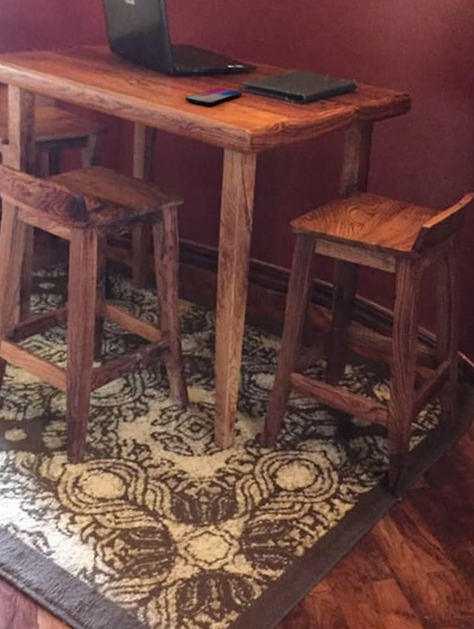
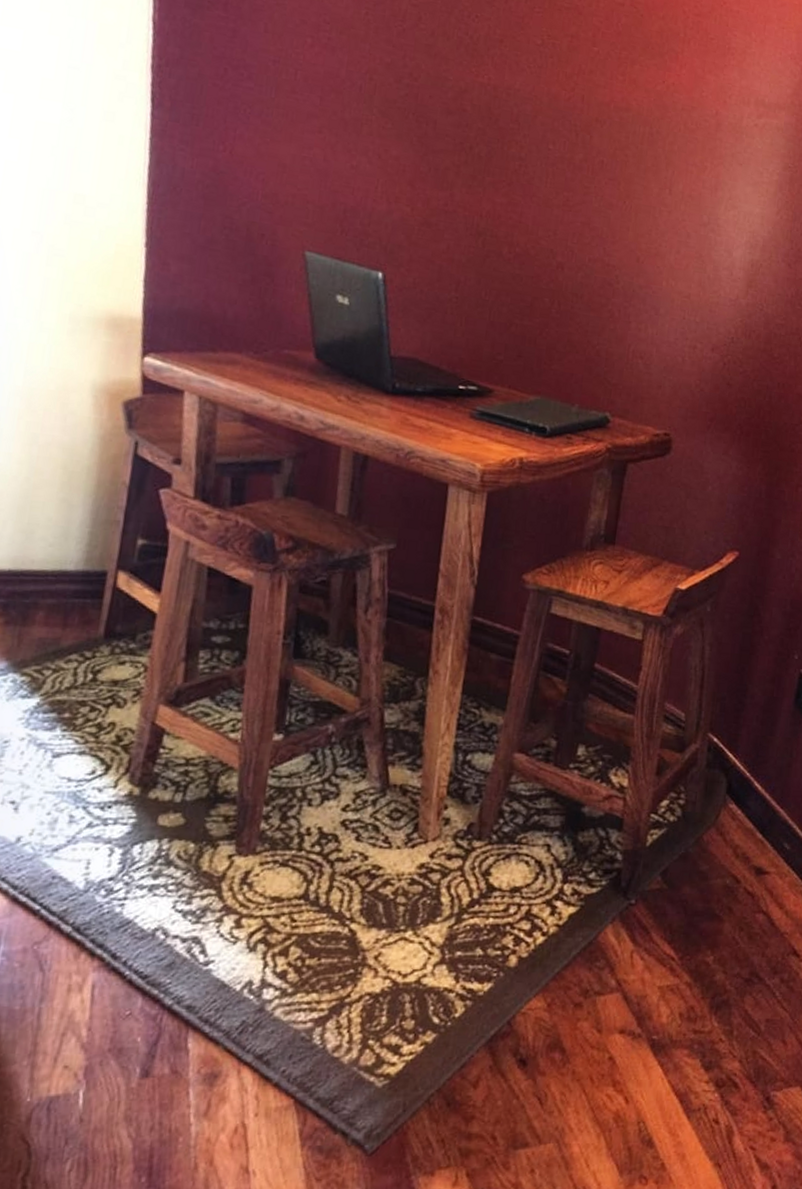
smartphone: present [185,87,242,105] -> none [404,411,474,432]

